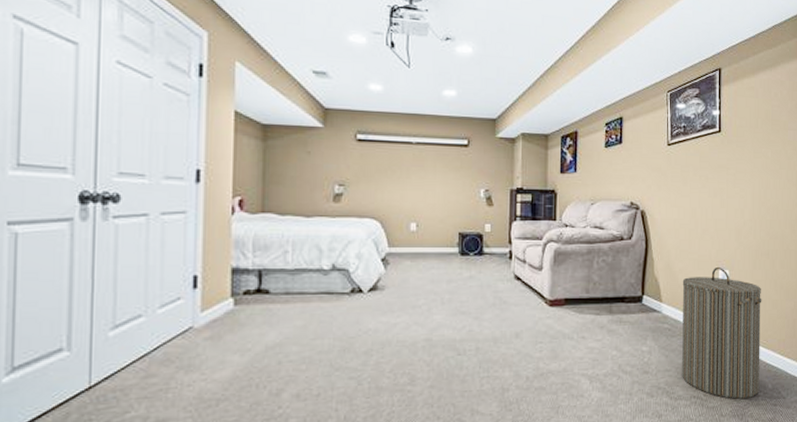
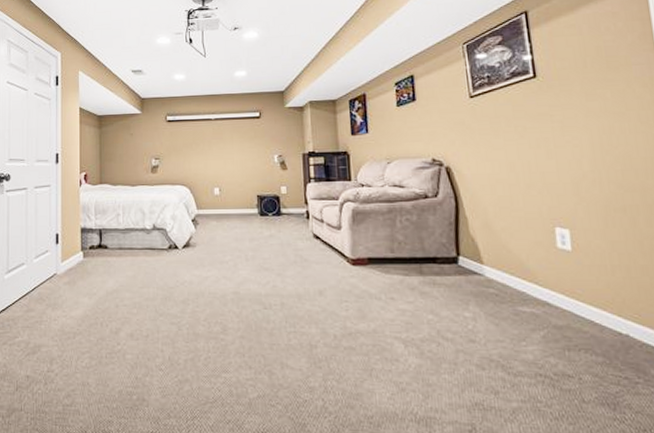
laundry hamper: present [682,266,762,399] -> none [507,225,637,384]

